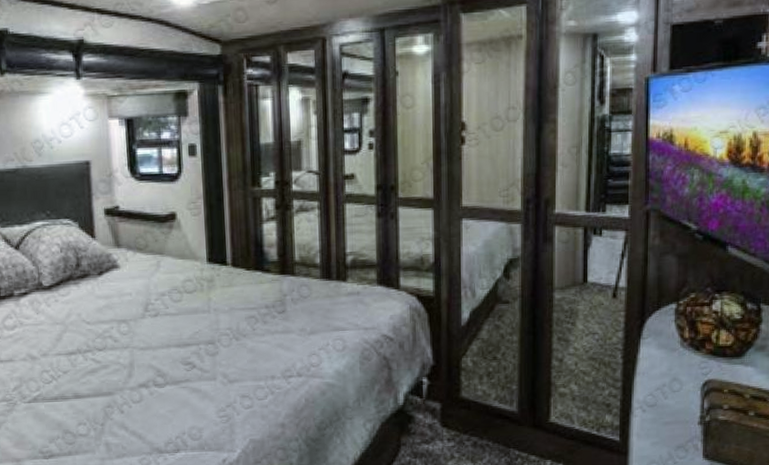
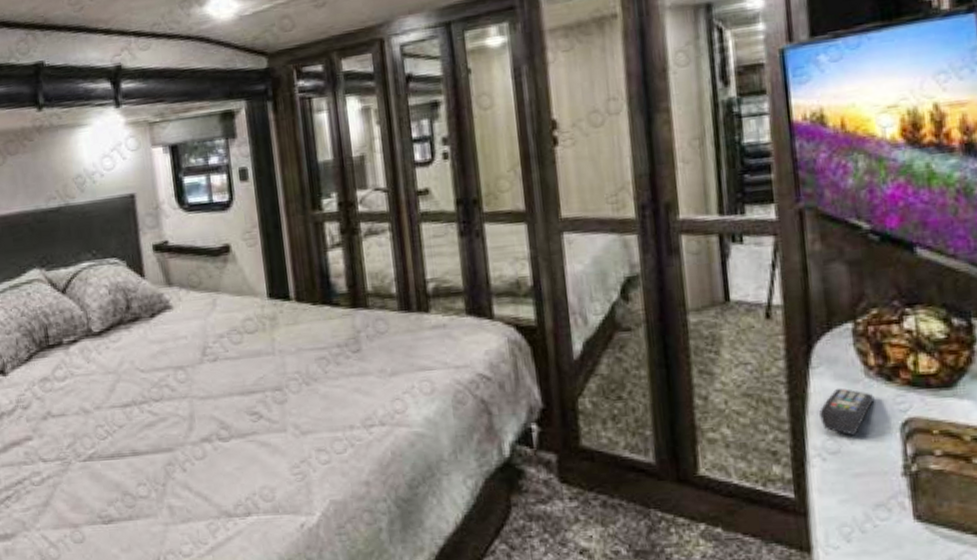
remote control: none [644,355,685,393] -> present [819,388,875,436]

